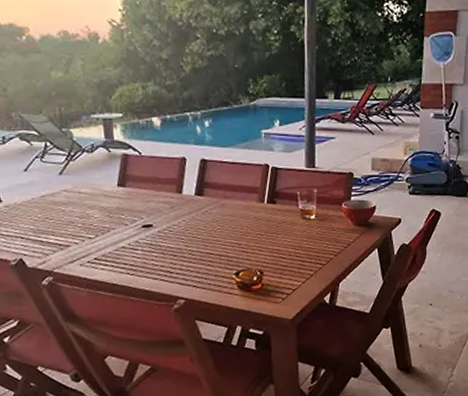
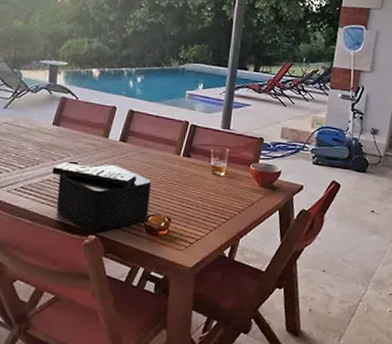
speaker: none [125,222,238,297] -> present [52,162,151,233]

